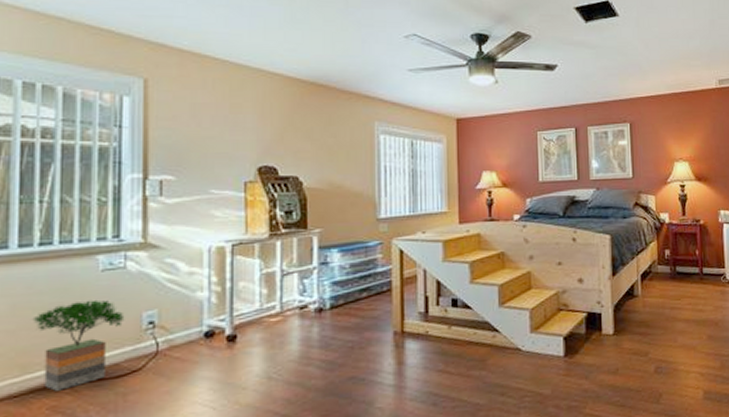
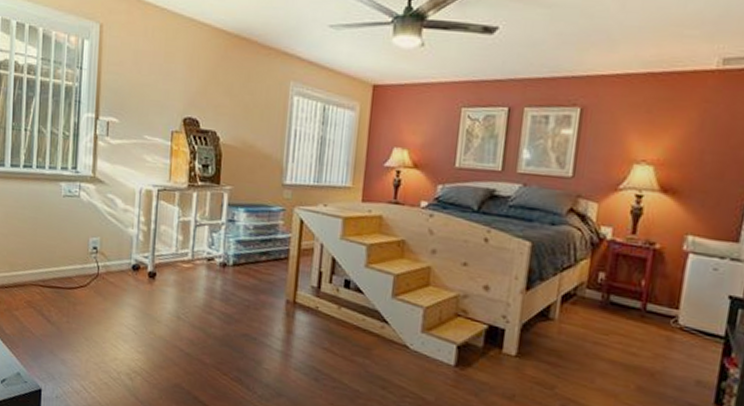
potted tree: present [32,299,125,391] -> none [17,219,78,290]

